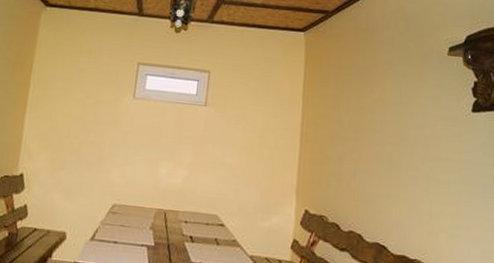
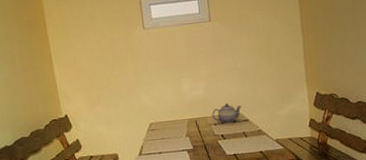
teapot: none [184,200,220,225] -> present [212,103,241,124]

